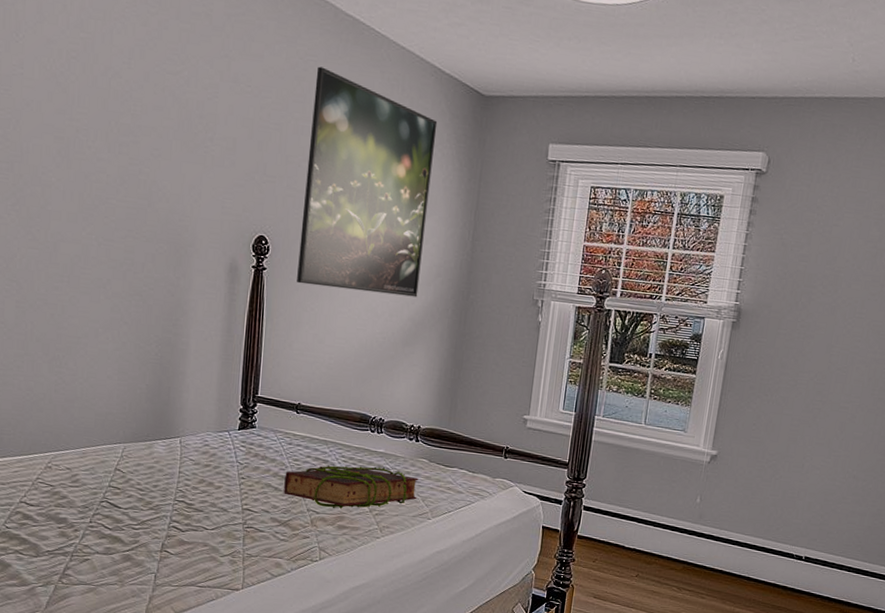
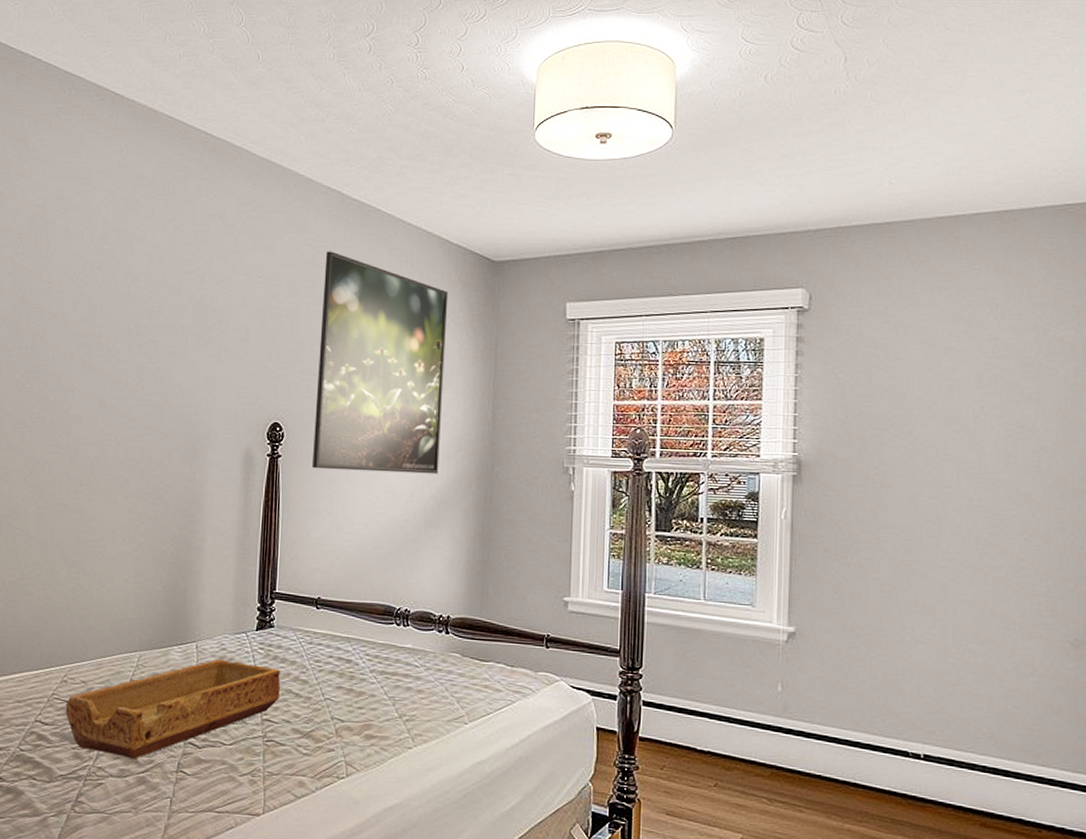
tray: none [50,453,261,539] -> present [65,658,281,760]
book: present [284,465,419,509] -> none [305,664,452,715]

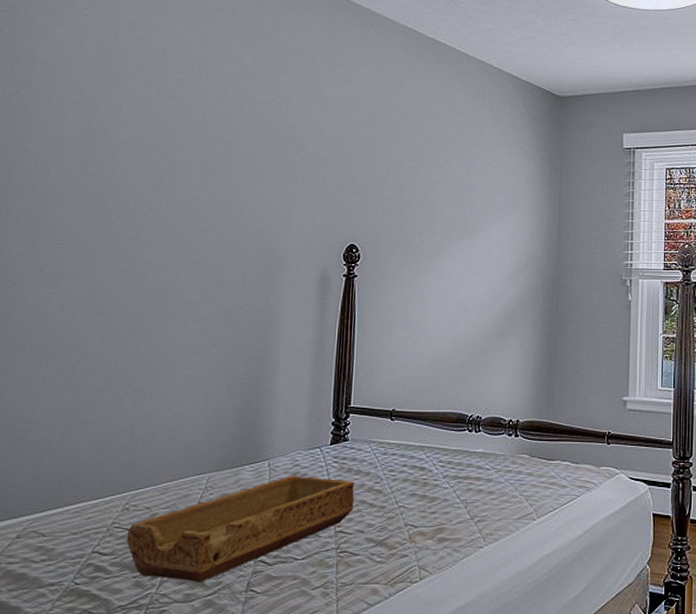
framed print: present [312,251,449,474] -> none [388,84,518,289]

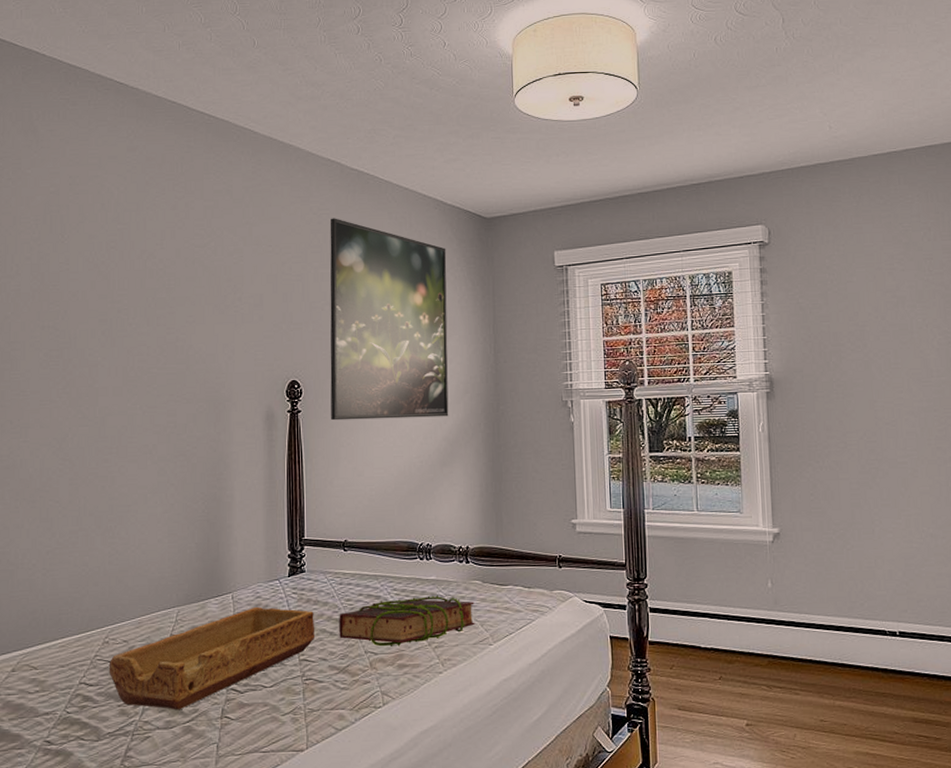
book: none [379,468,521,520] -> present [339,595,475,646]
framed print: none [388,84,518,289] -> present [330,218,449,421]

